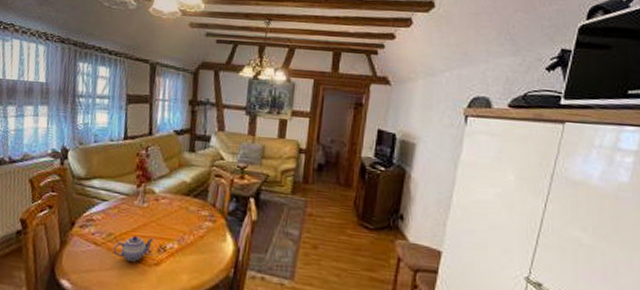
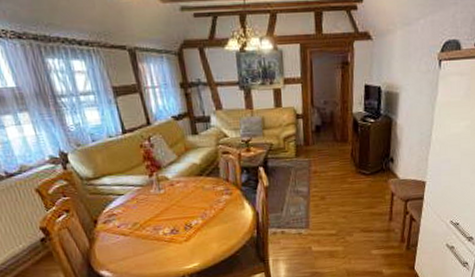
teapot: present [113,235,154,262] -> none [142,219,178,243]

